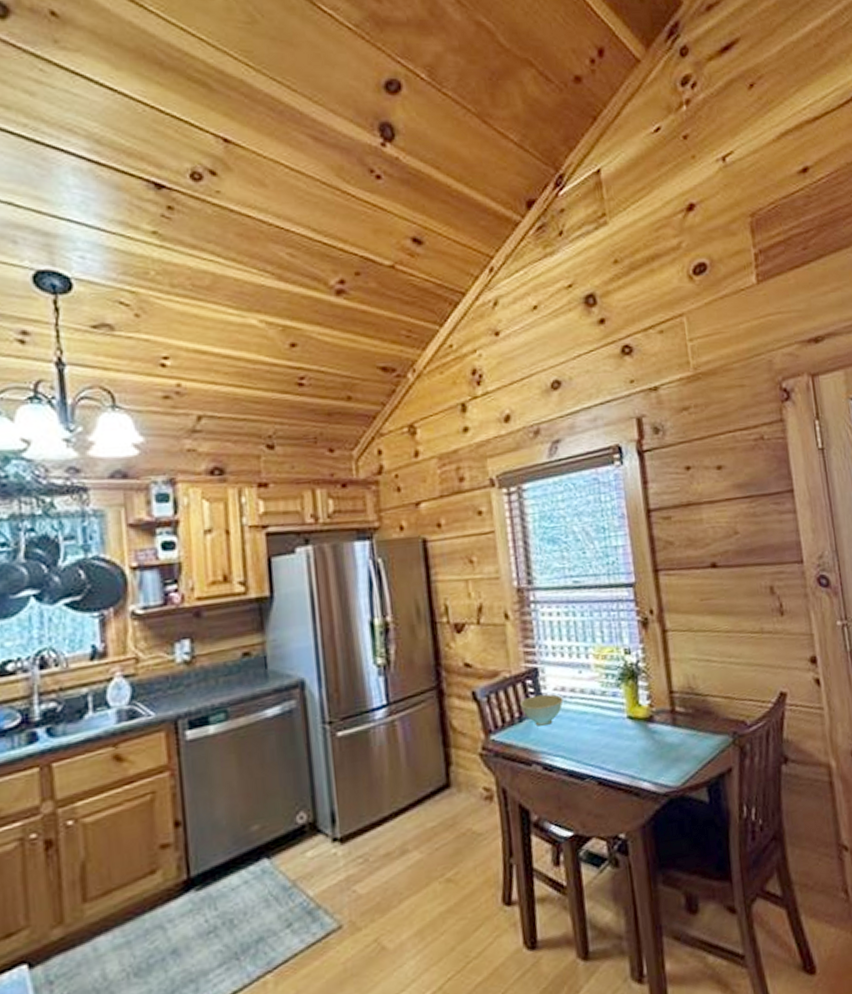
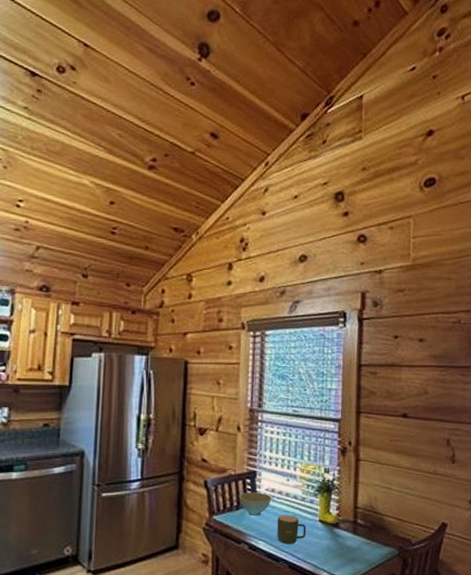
mug: none [573,716,614,757] -> present [276,515,307,546]

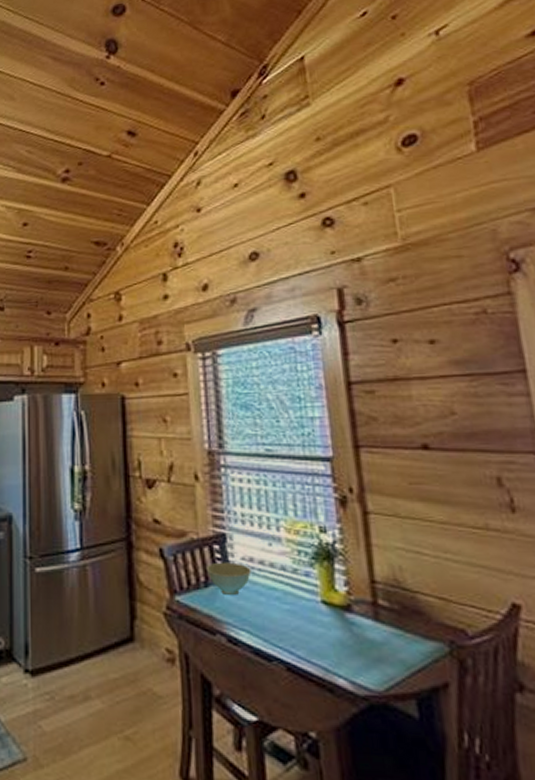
mug: present [276,515,307,546] -> none [261,594,306,638]

